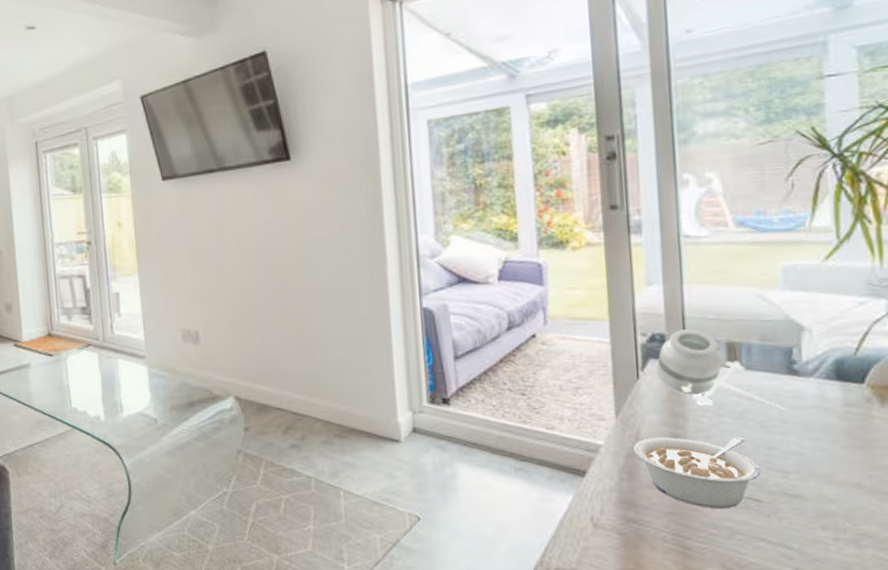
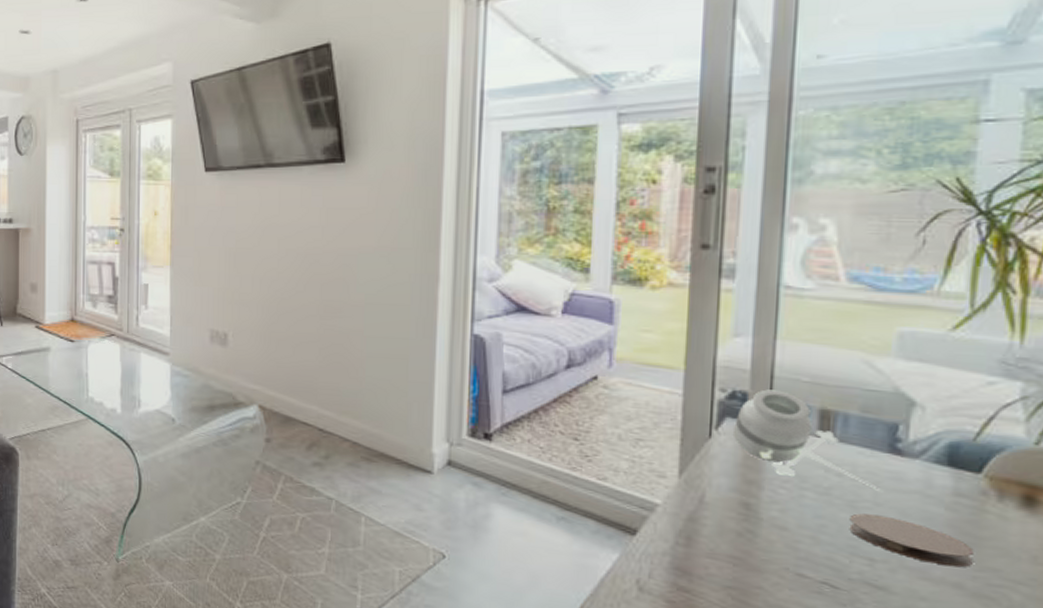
legume: present [633,437,761,509] -> none [695,503,842,591]
coaster: none [763,431,868,470] -> present [849,513,974,568]

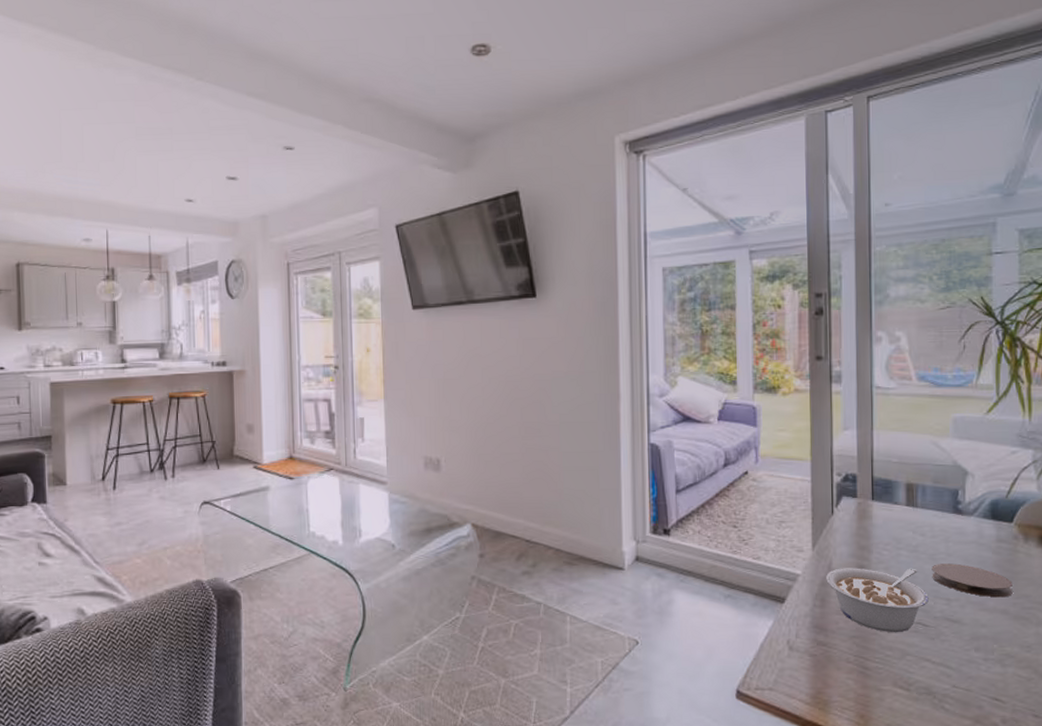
legume: none [695,503,842,591] -> present [826,568,929,633]
jar: present [732,389,880,491] -> none [848,471,950,544]

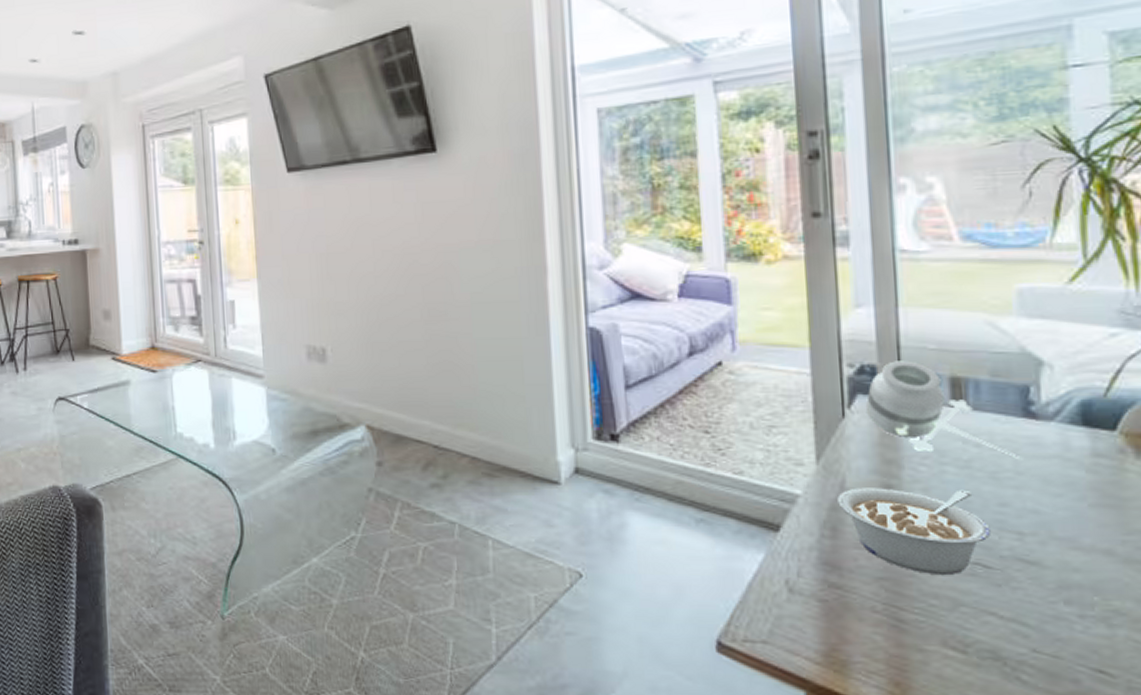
jar: none [848,471,950,544] -> present [865,360,1019,459]
coaster: present [932,563,1013,598] -> none [993,485,1120,533]

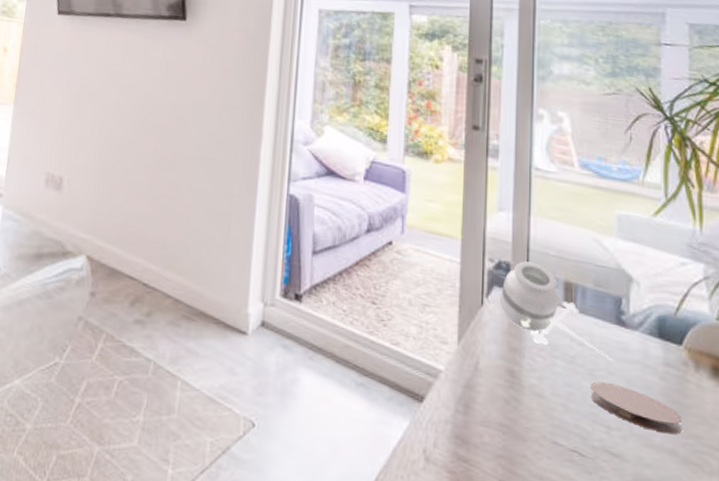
legume: present [837,488,991,576] -> none [471,370,586,460]
coaster: none [993,485,1120,533] -> present [590,381,682,435]

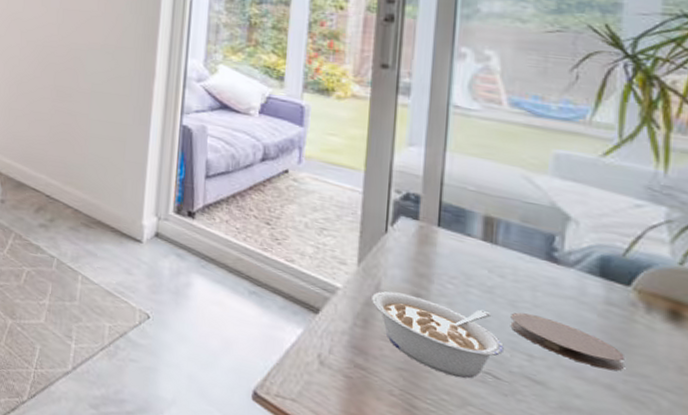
legume: none [471,370,586,460] -> present [372,291,504,379]
jar: present [499,261,611,360] -> none [406,194,538,294]

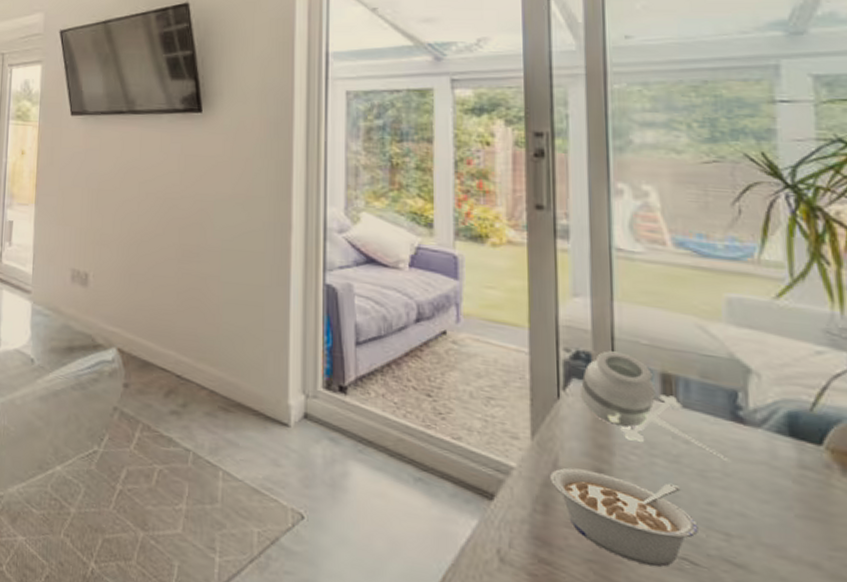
jar: none [406,194,538,294] -> present [579,351,727,461]
coaster: present [510,312,624,371] -> none [701,483,827,546]

